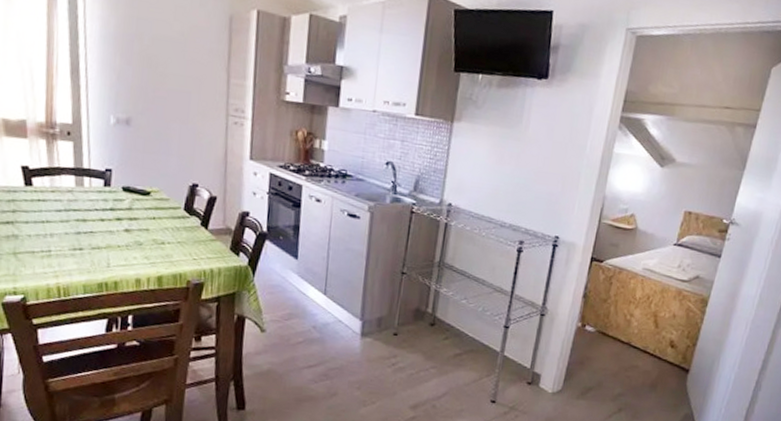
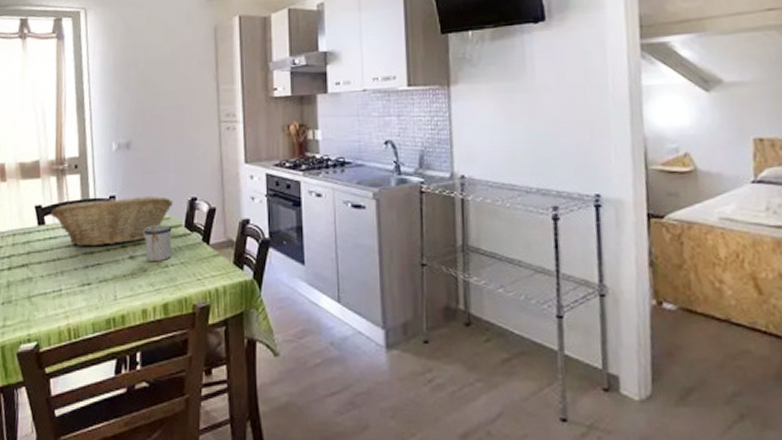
fruit basket: none [38,169,173,217] -> present [50,195,173,247]
mug: none [140,204,171,239] -> present [143,225,172,262]

